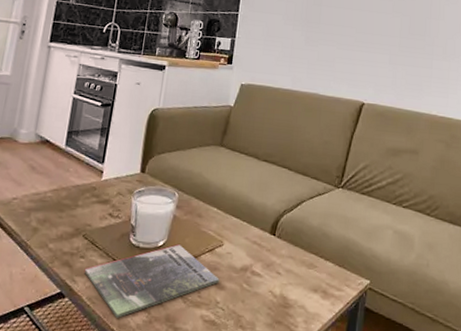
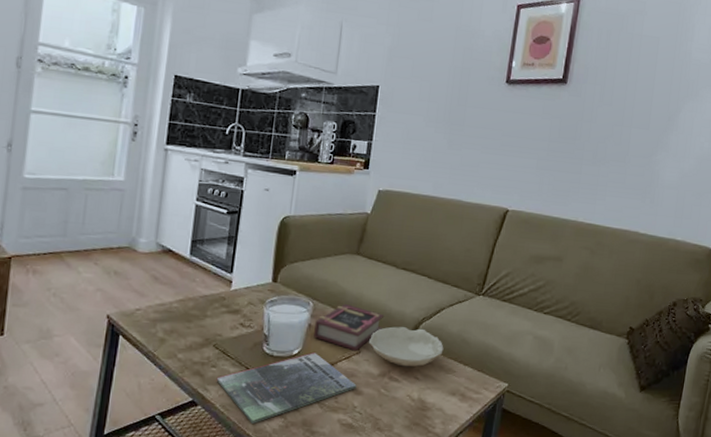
book: none [178,195,247,244] -> present [314,304,385,352]
bowl: none [230,218,305,261] -> present [368,326,444,367]

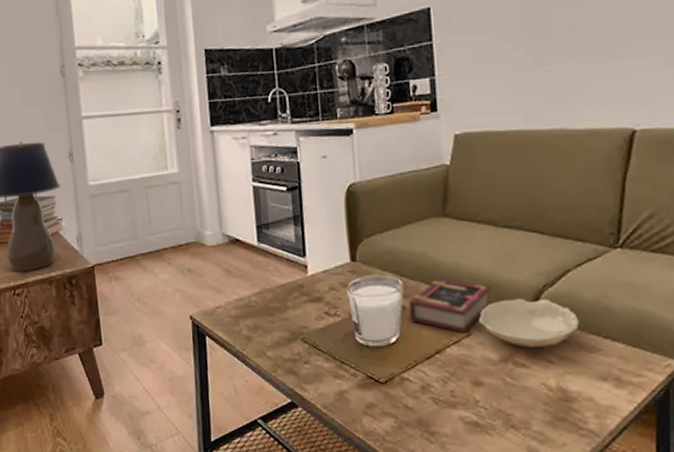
magazine: present [216,352,357,424] -> none [311,339,475,425]

